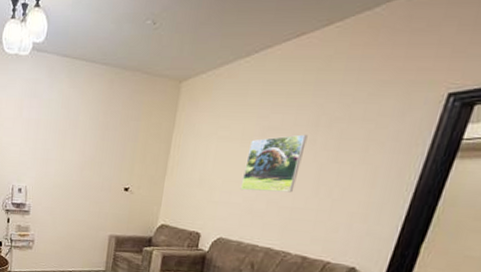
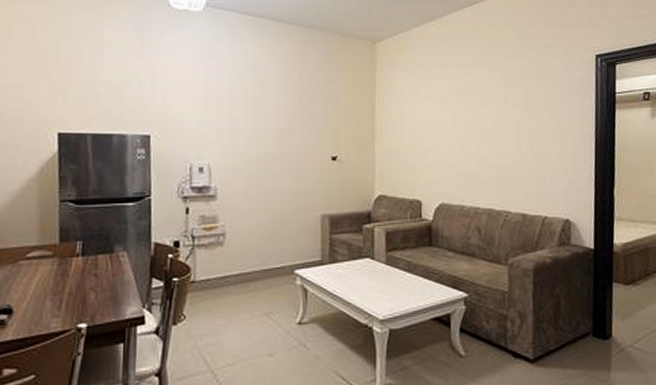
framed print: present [240,134,308,193] -> none [451,92,500,151]

